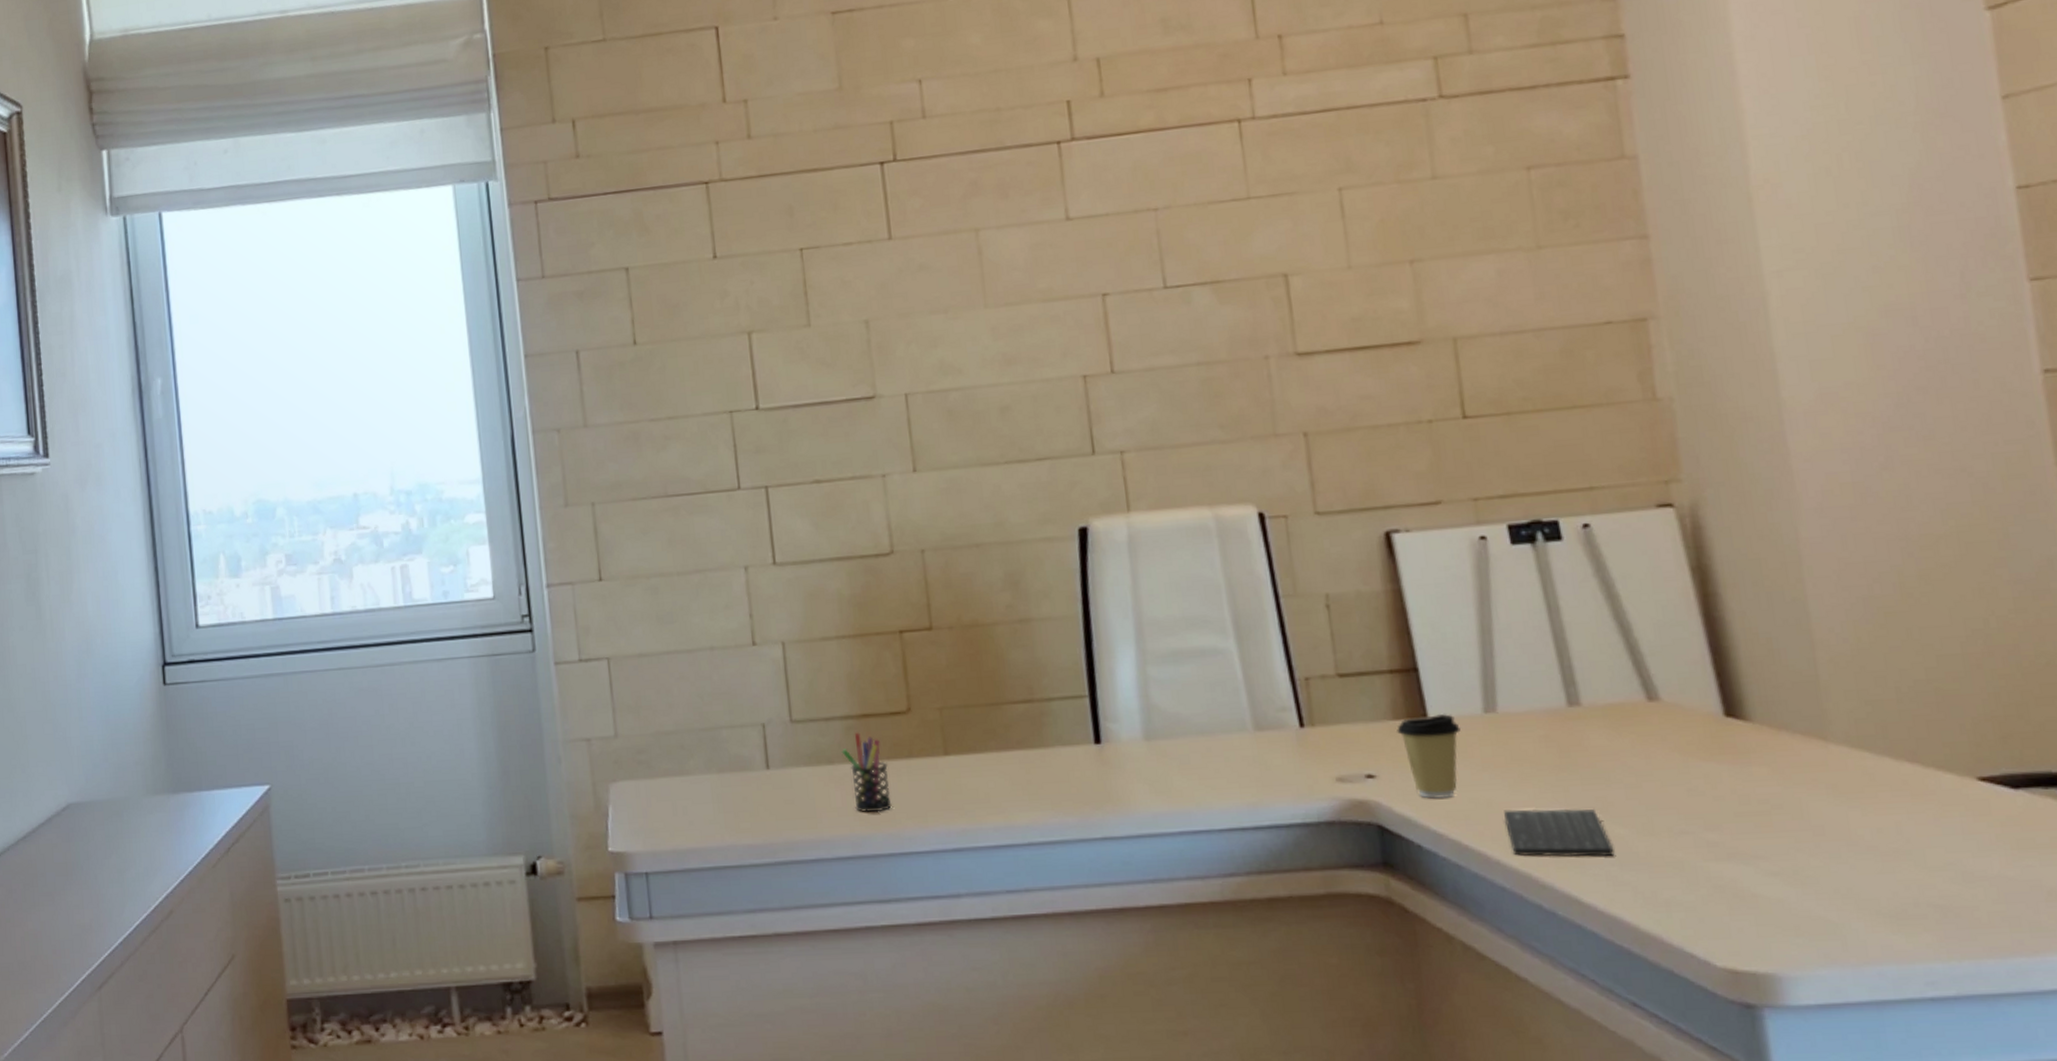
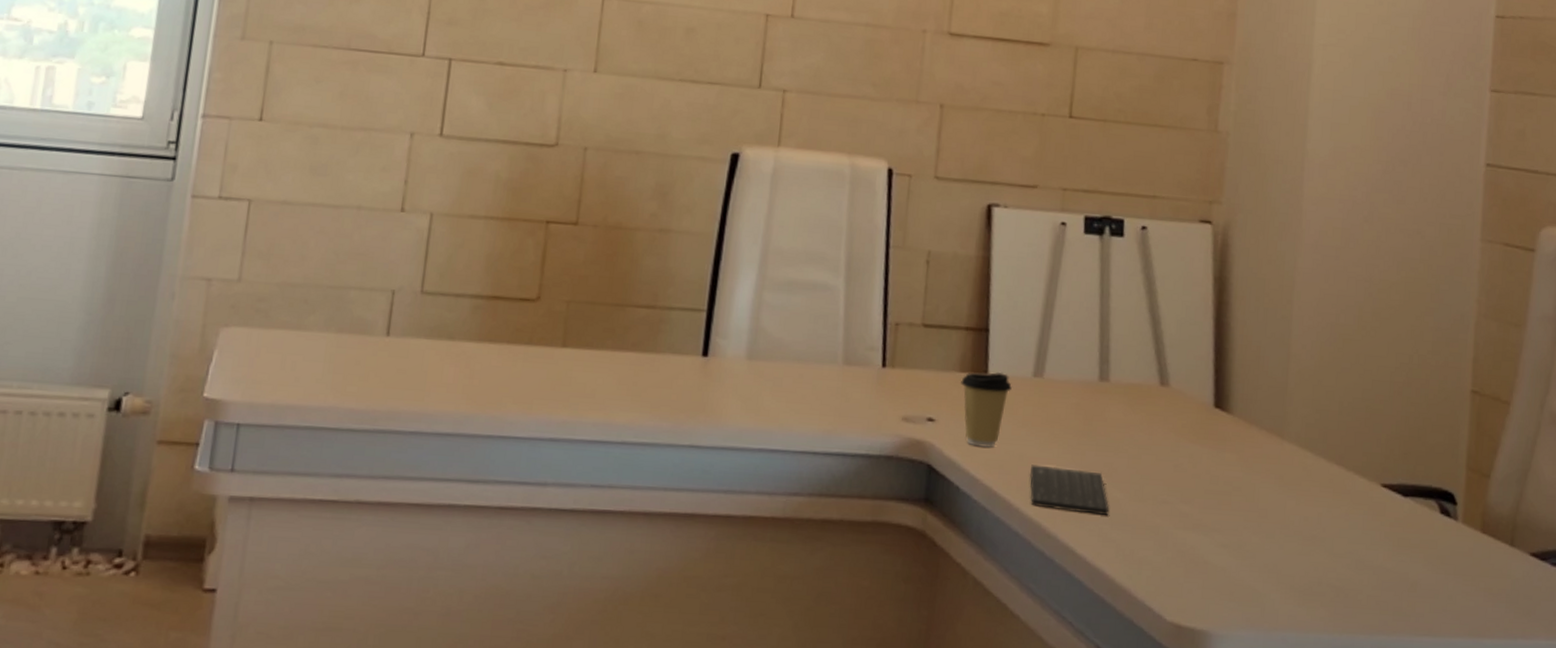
pen holder: present [841,732,892,813] -> none [464,312,506,394]

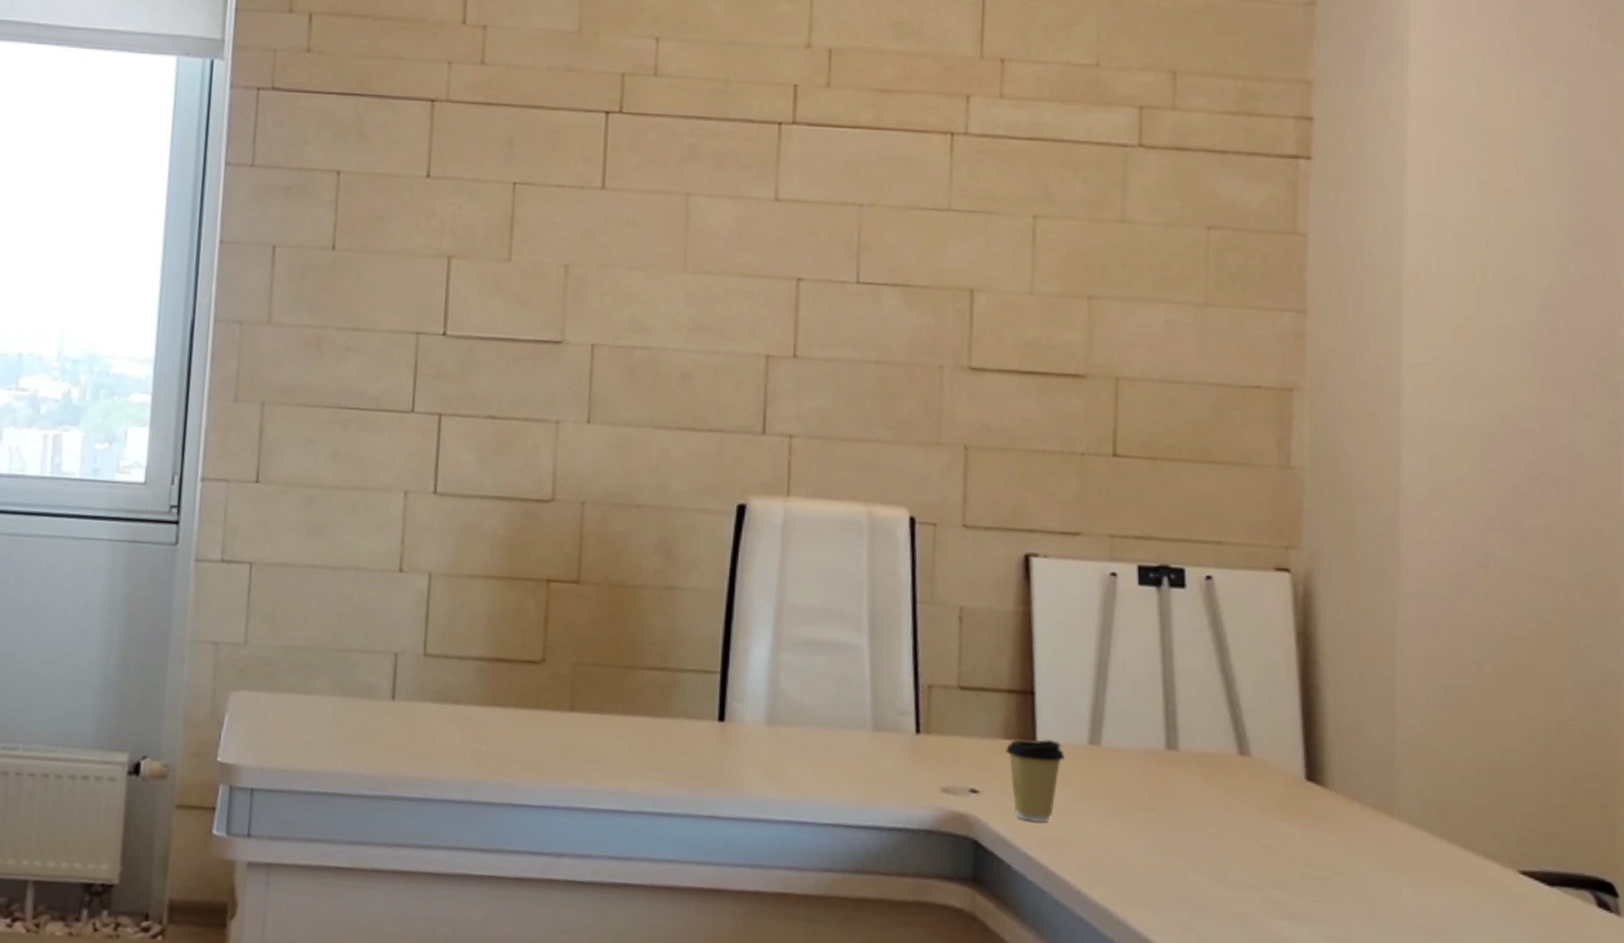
keyboard: present [1030,464,1109,516] -> none [1092,842,1187,901]

